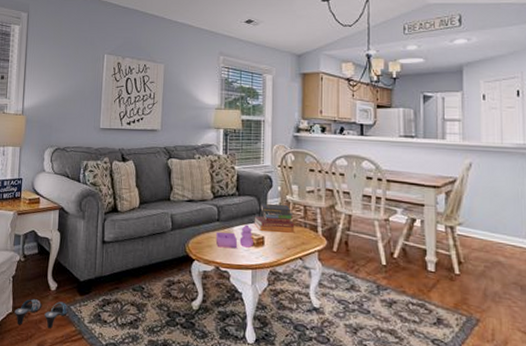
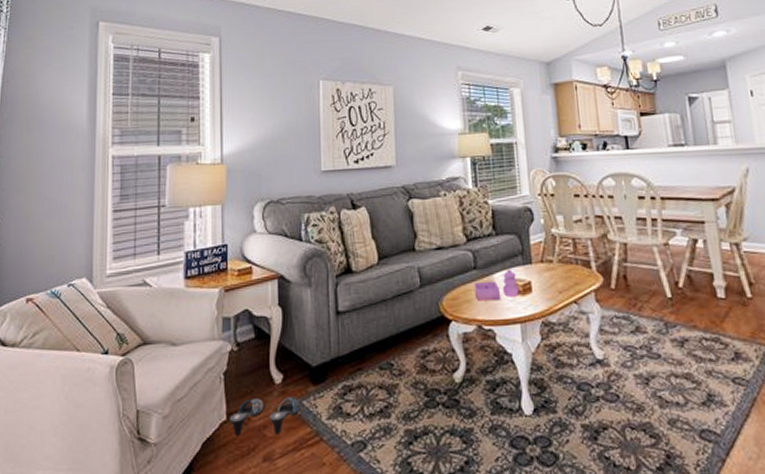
books: present [254,203,295,233] -> none [516,239,566,276]

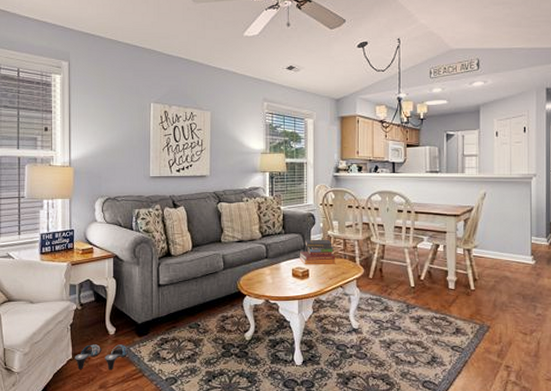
vase set: present [473,269,519,302] -> none [265,260,299,282]
books: none [516,239,566,276] -> present [299,239,336,265]

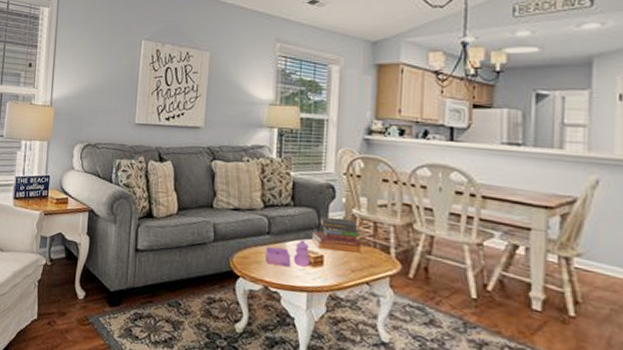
slippers: present [74,344,128,369] -> none [39,306,97,339]
vase set: none [265,260,299,282] -> present [265,240,310,267]

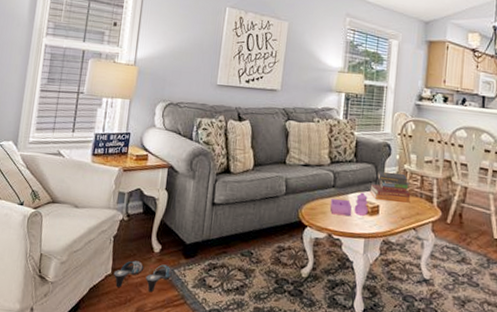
slippers: none [39,306,97,339] -> present [113,261,172,292]

